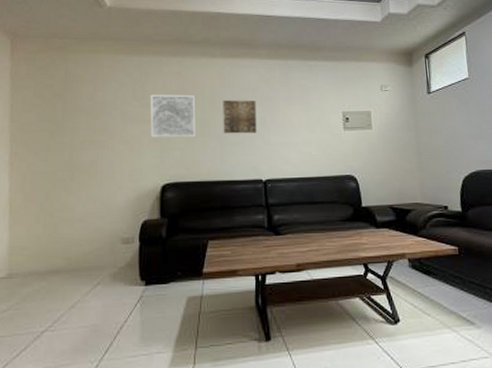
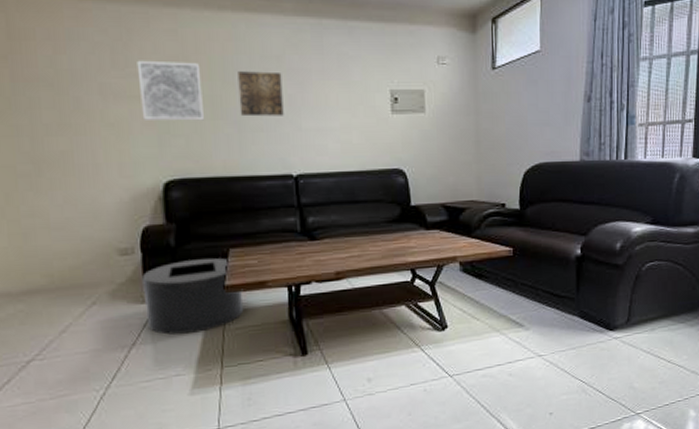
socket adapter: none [137,249,218,314] -> present [142,258,244,335]

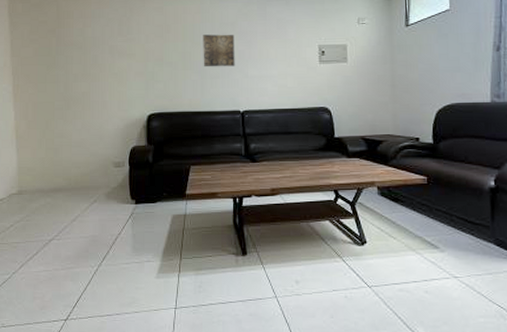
wall art: present [137,60,204,121] -> none [135,29,177,71]
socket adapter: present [142,258,244,335] -> none [128,173,199,229]

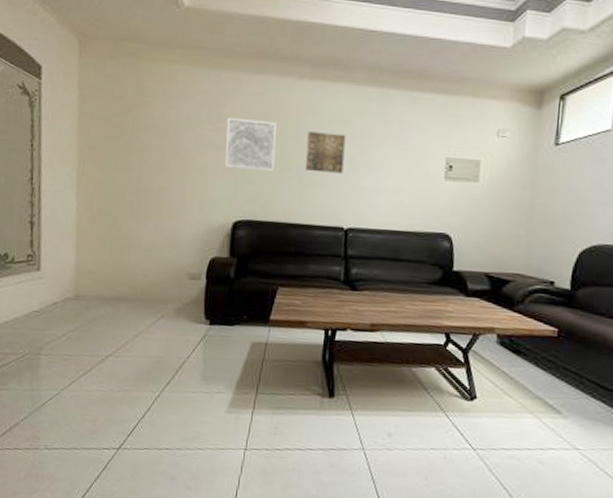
wall art: none [135,29,177,71] -> present [224,117,278,172]

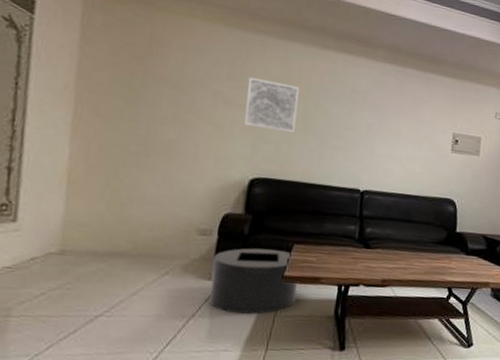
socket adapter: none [201,291,284,358] -> present [208,248,298,314]
wall art: present [305,132,346,174] -> none [325,98,366,140]

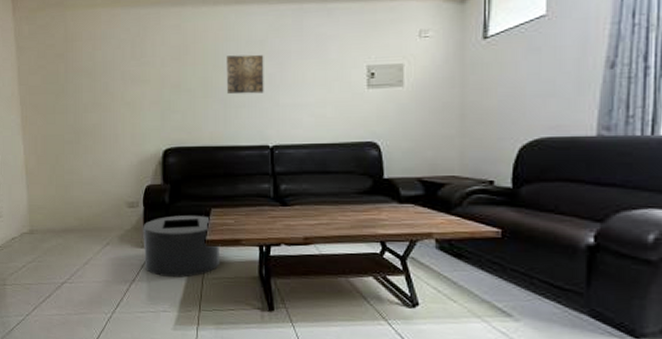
wall art: present [244,77,300,133] -> none [149,50,197,100]
wall art: none [325,98,366,140] -> present [226,54,264,95]

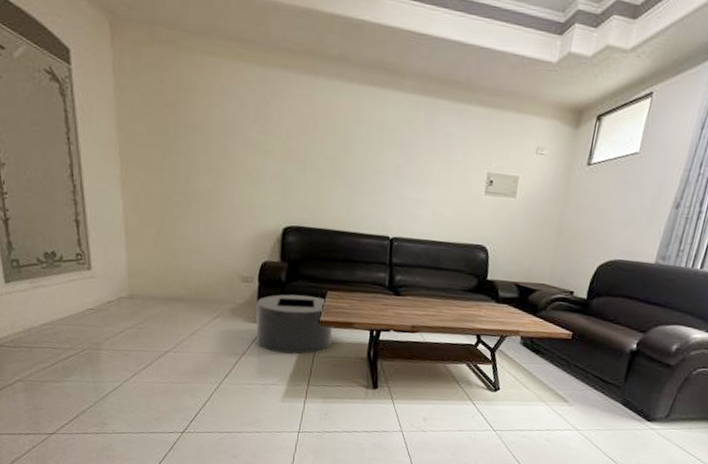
wall art: present [226,54,264,95] -> none [353,139,394,184]

